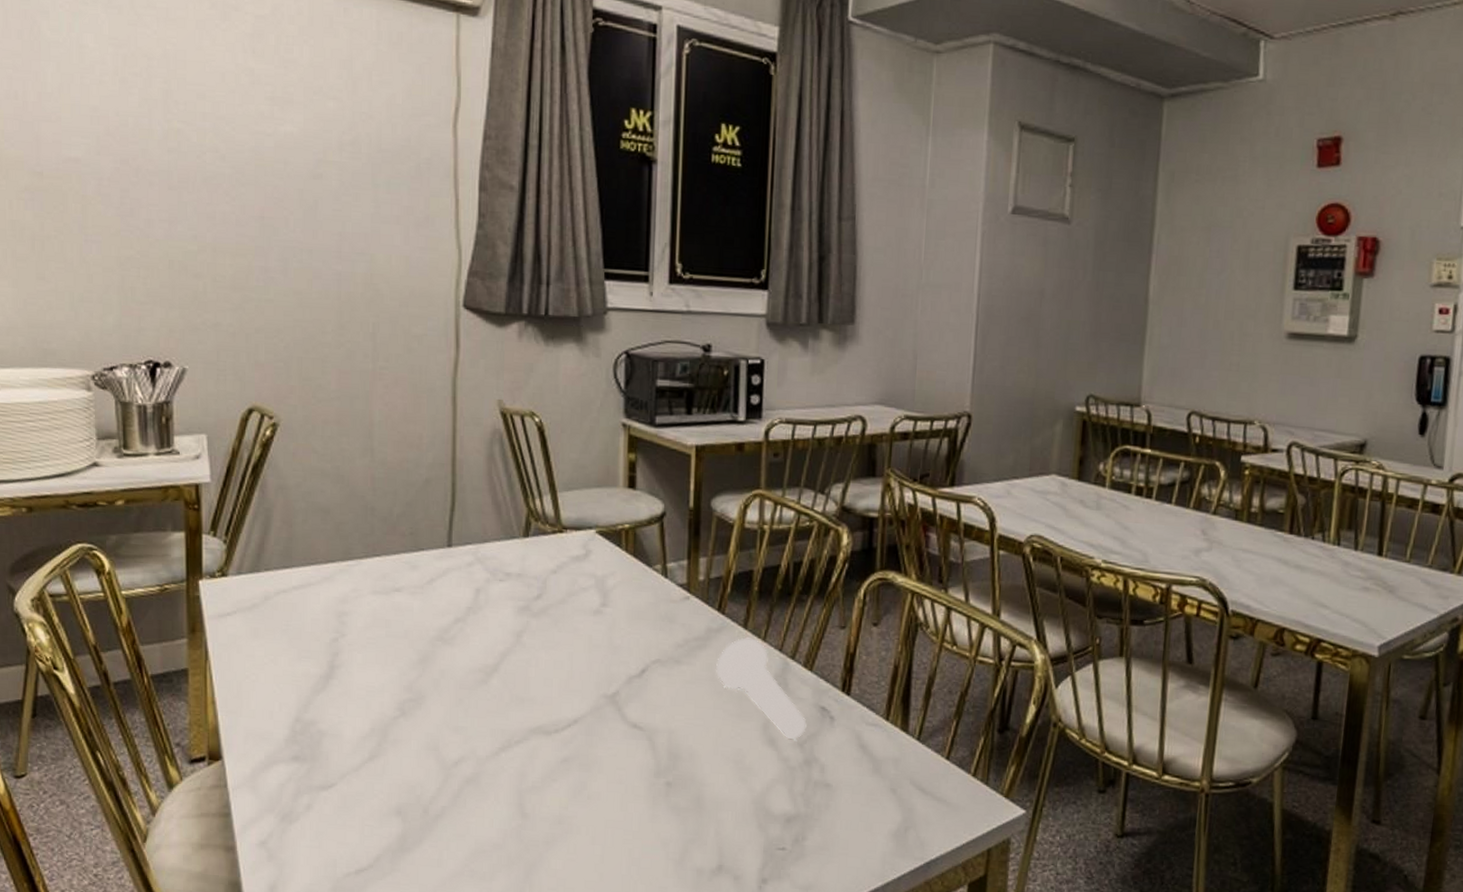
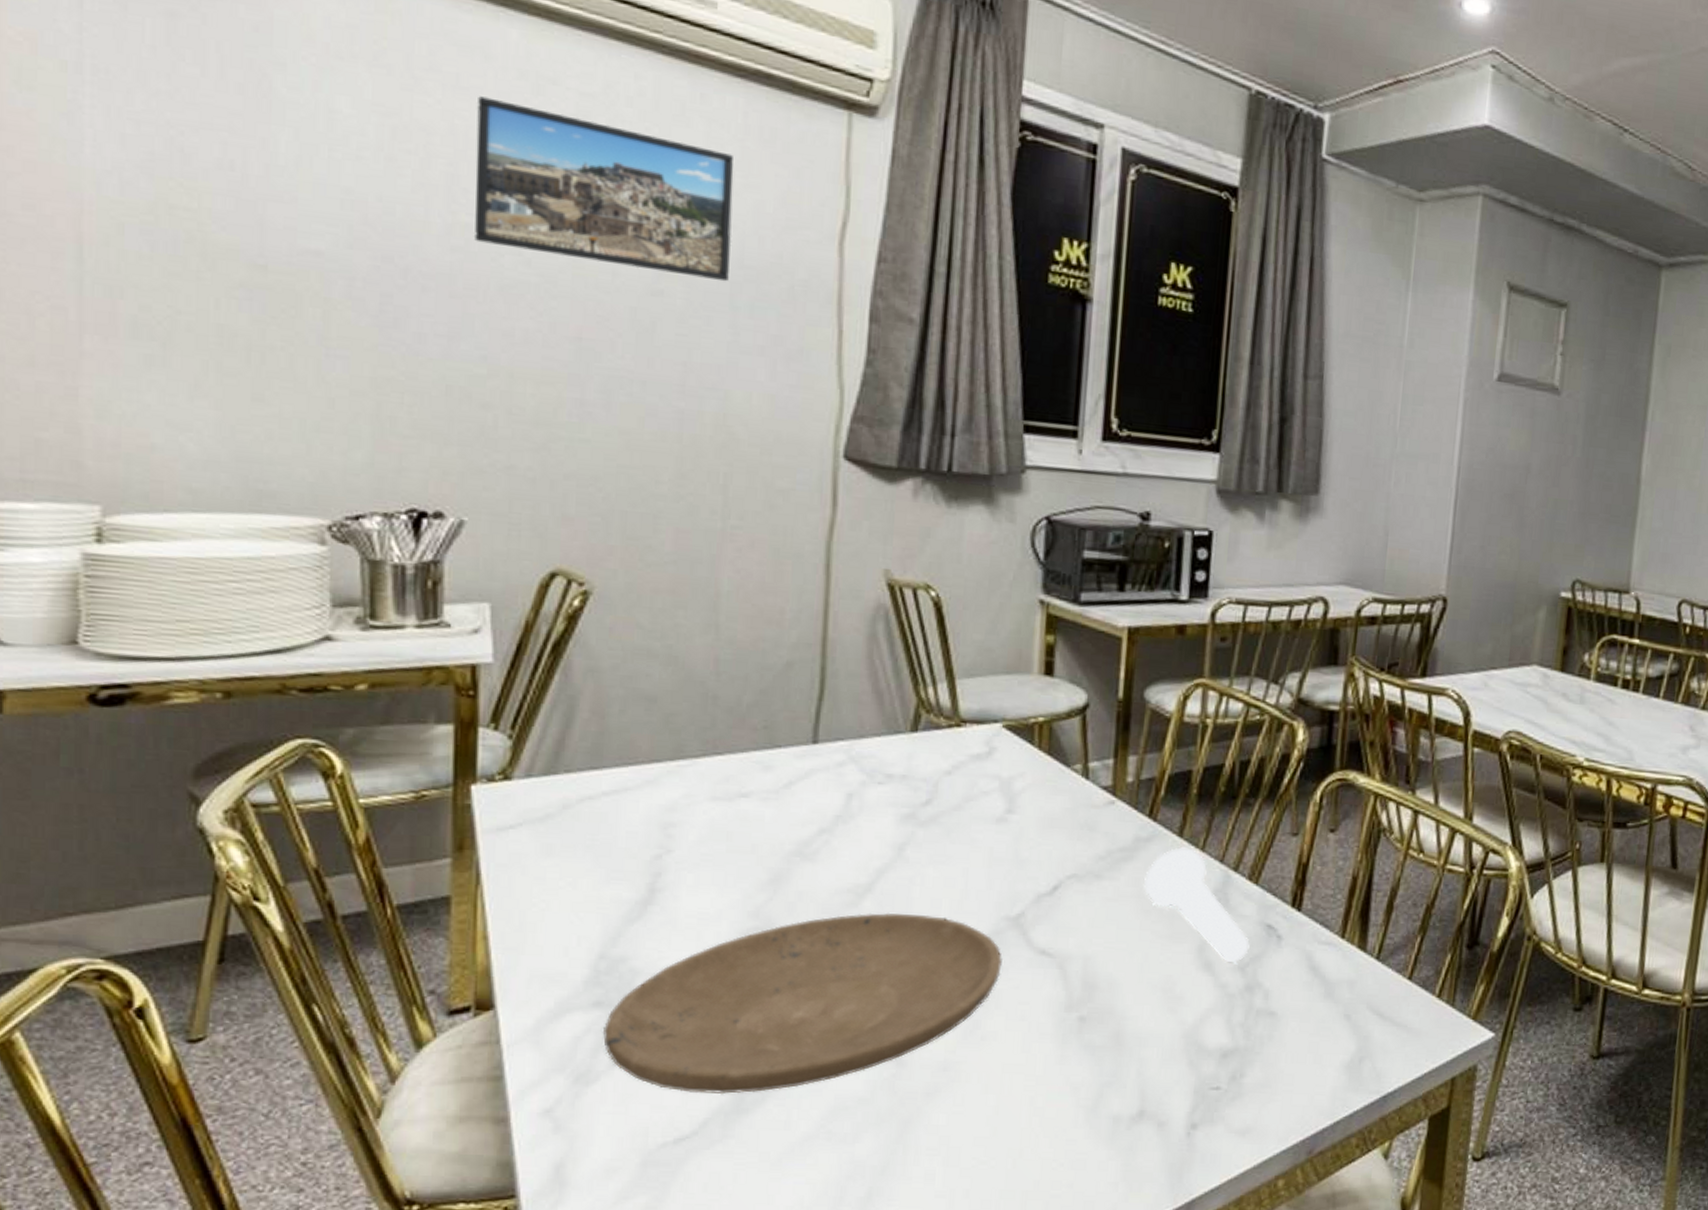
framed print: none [182,25,372,164] -> present [475,96,734,282]
plate: none [300,689,602,836] -> present [602,912,1002,1095]

